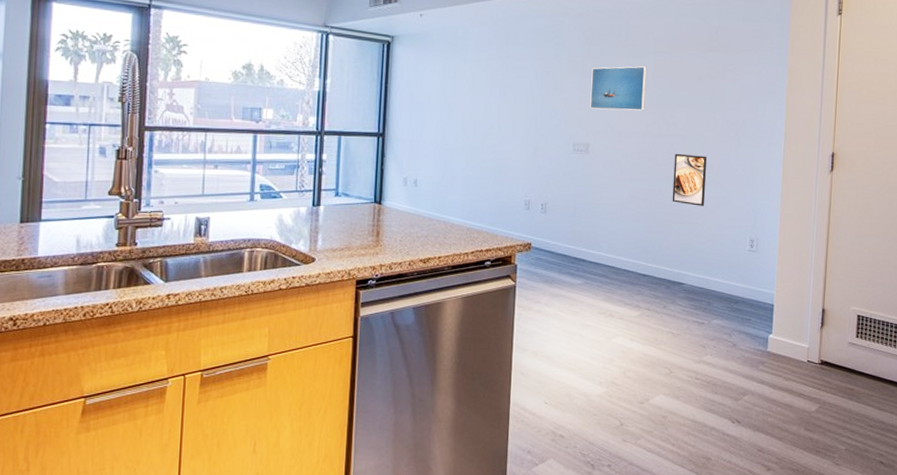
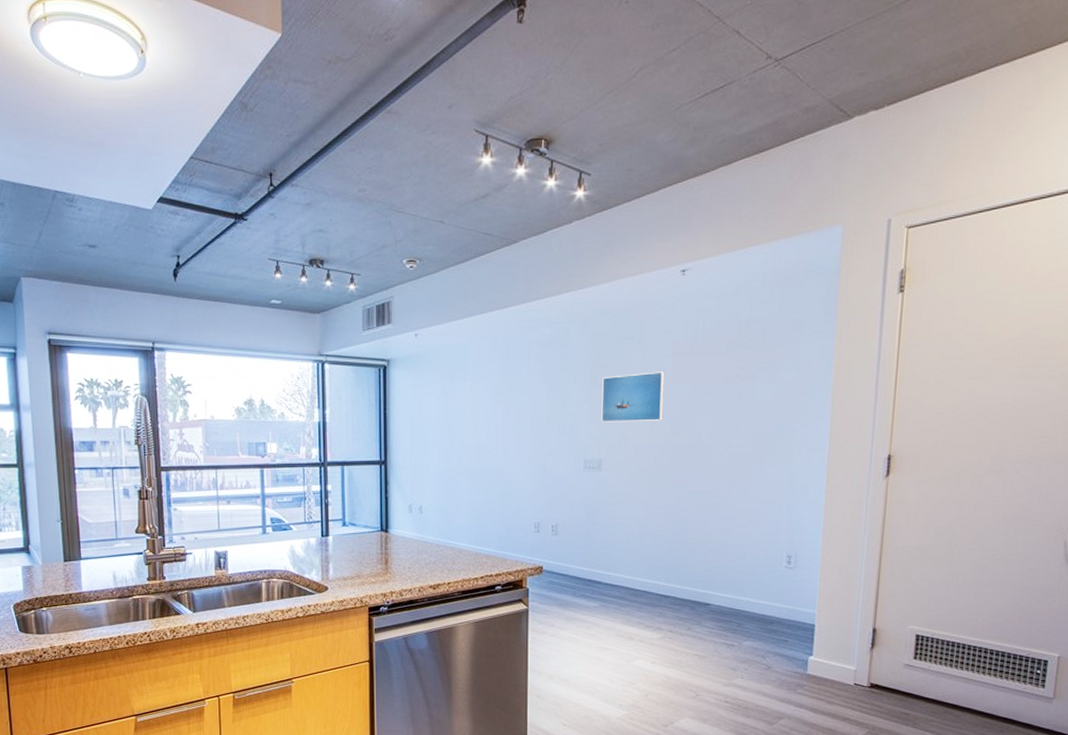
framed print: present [672,153,708,206] -> none [696,465,737,521]

